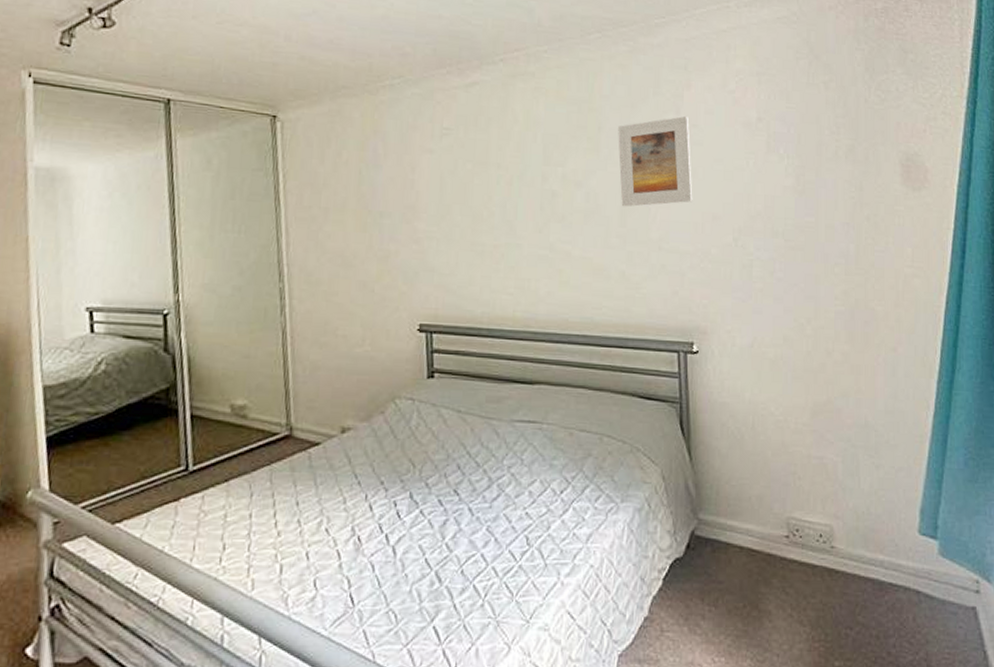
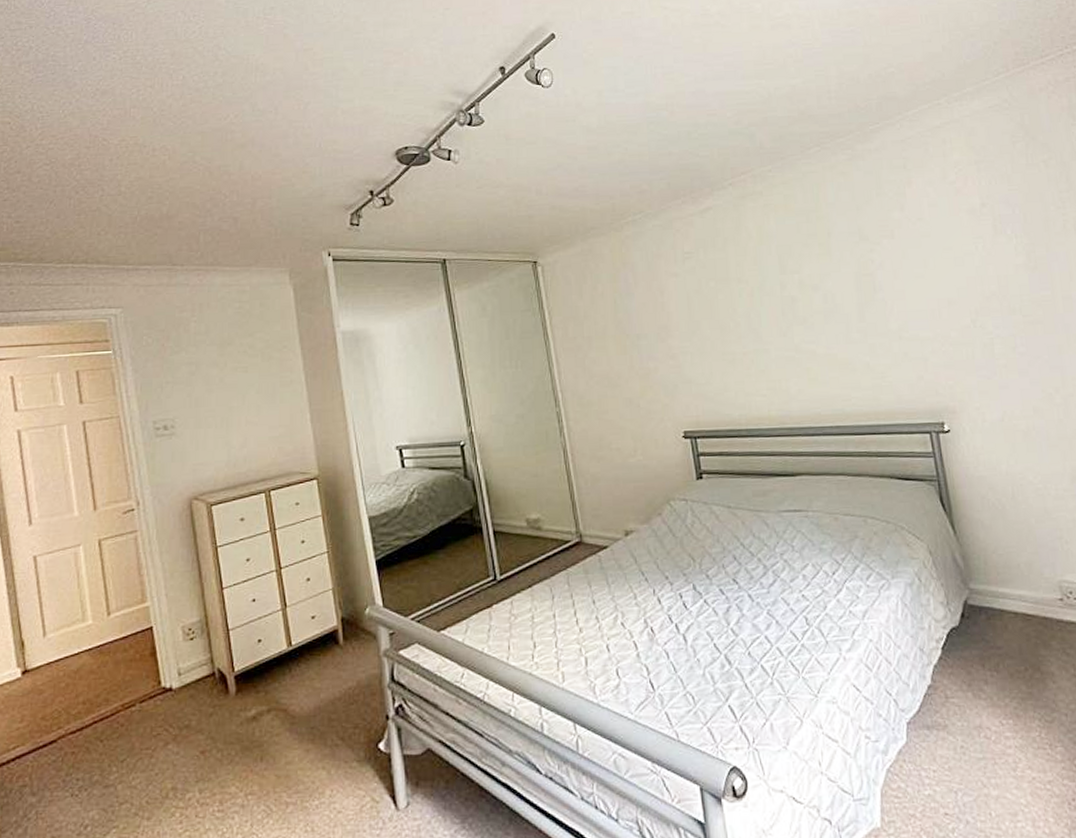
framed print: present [618,115,693,207] -> none [846,211,927,304]

